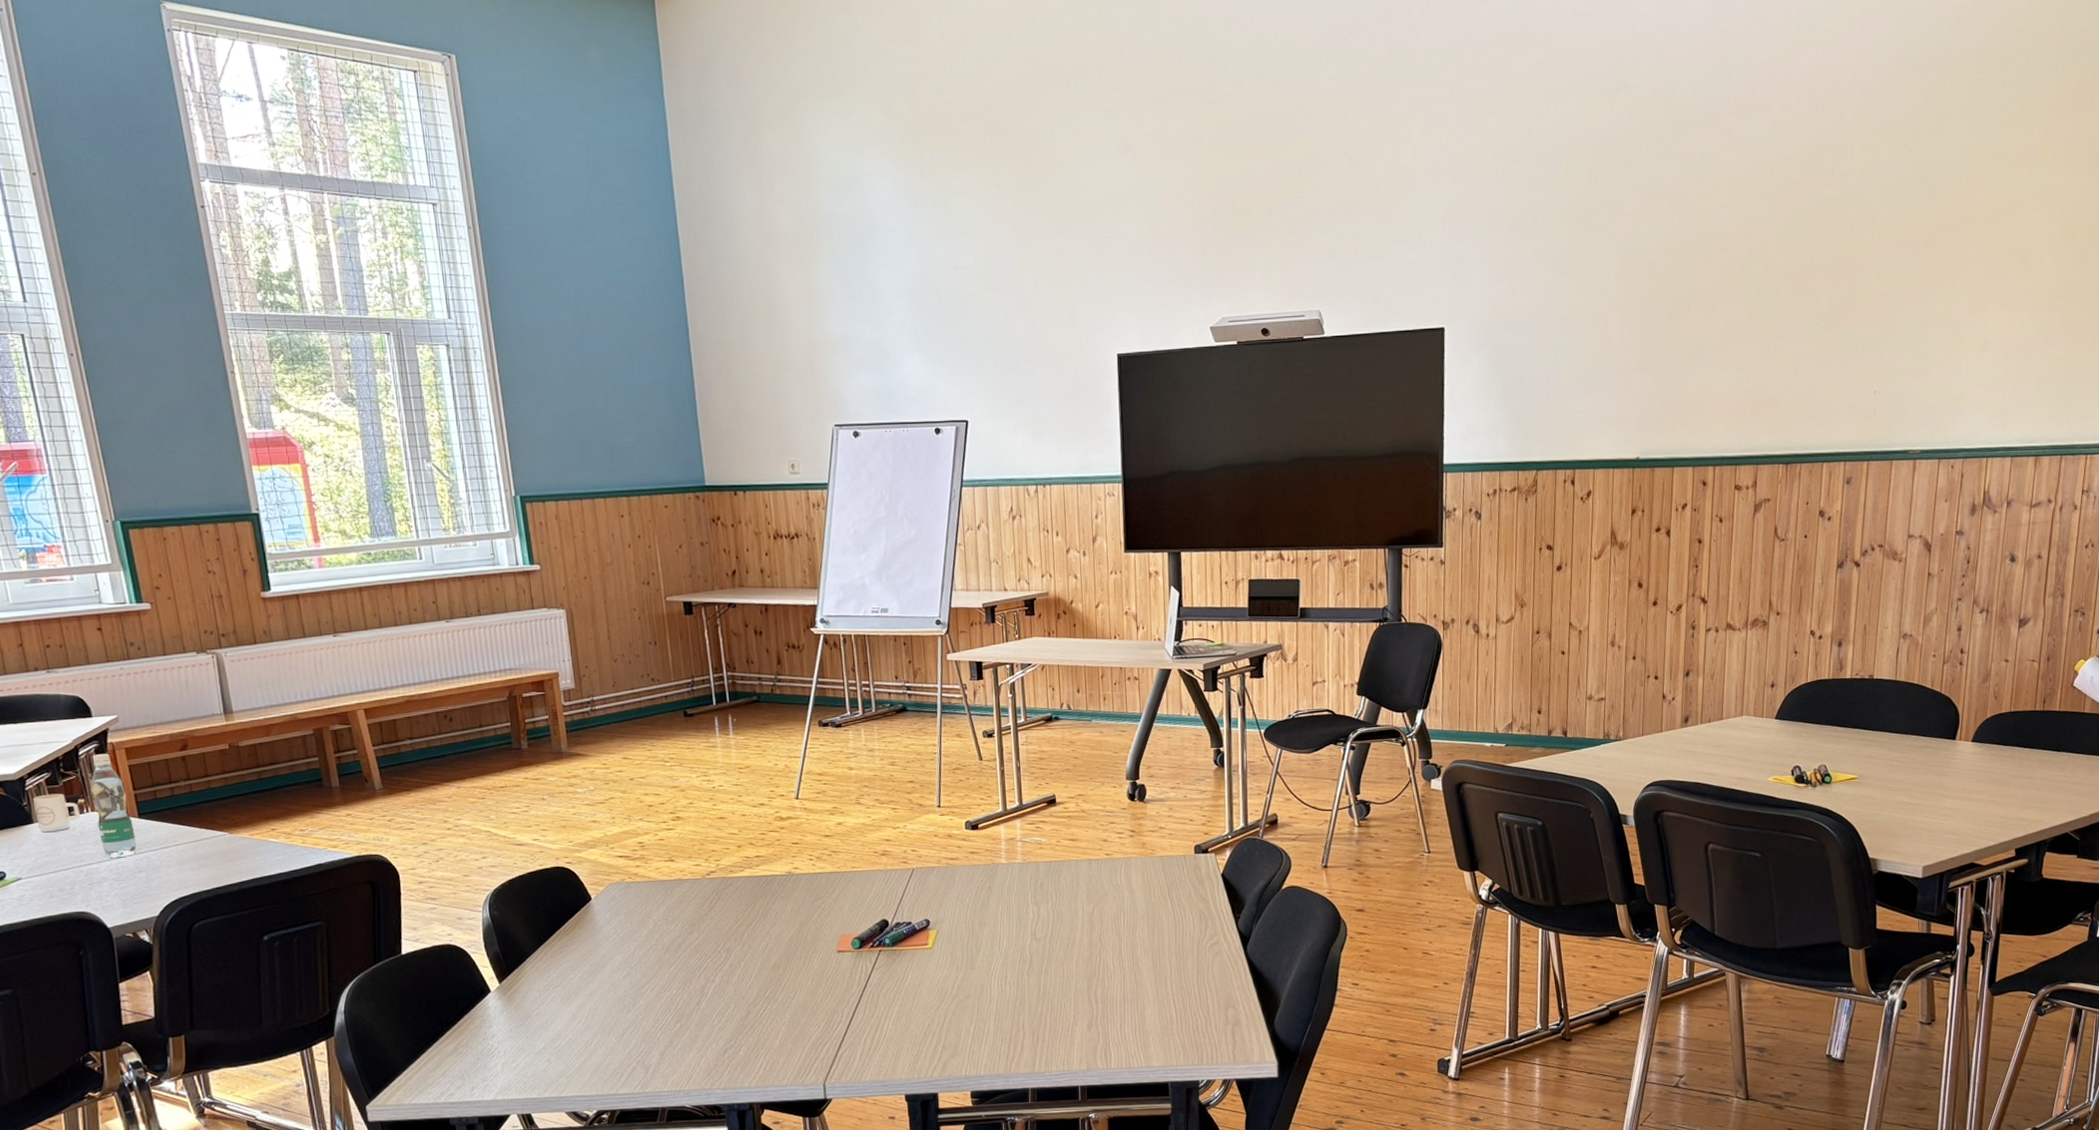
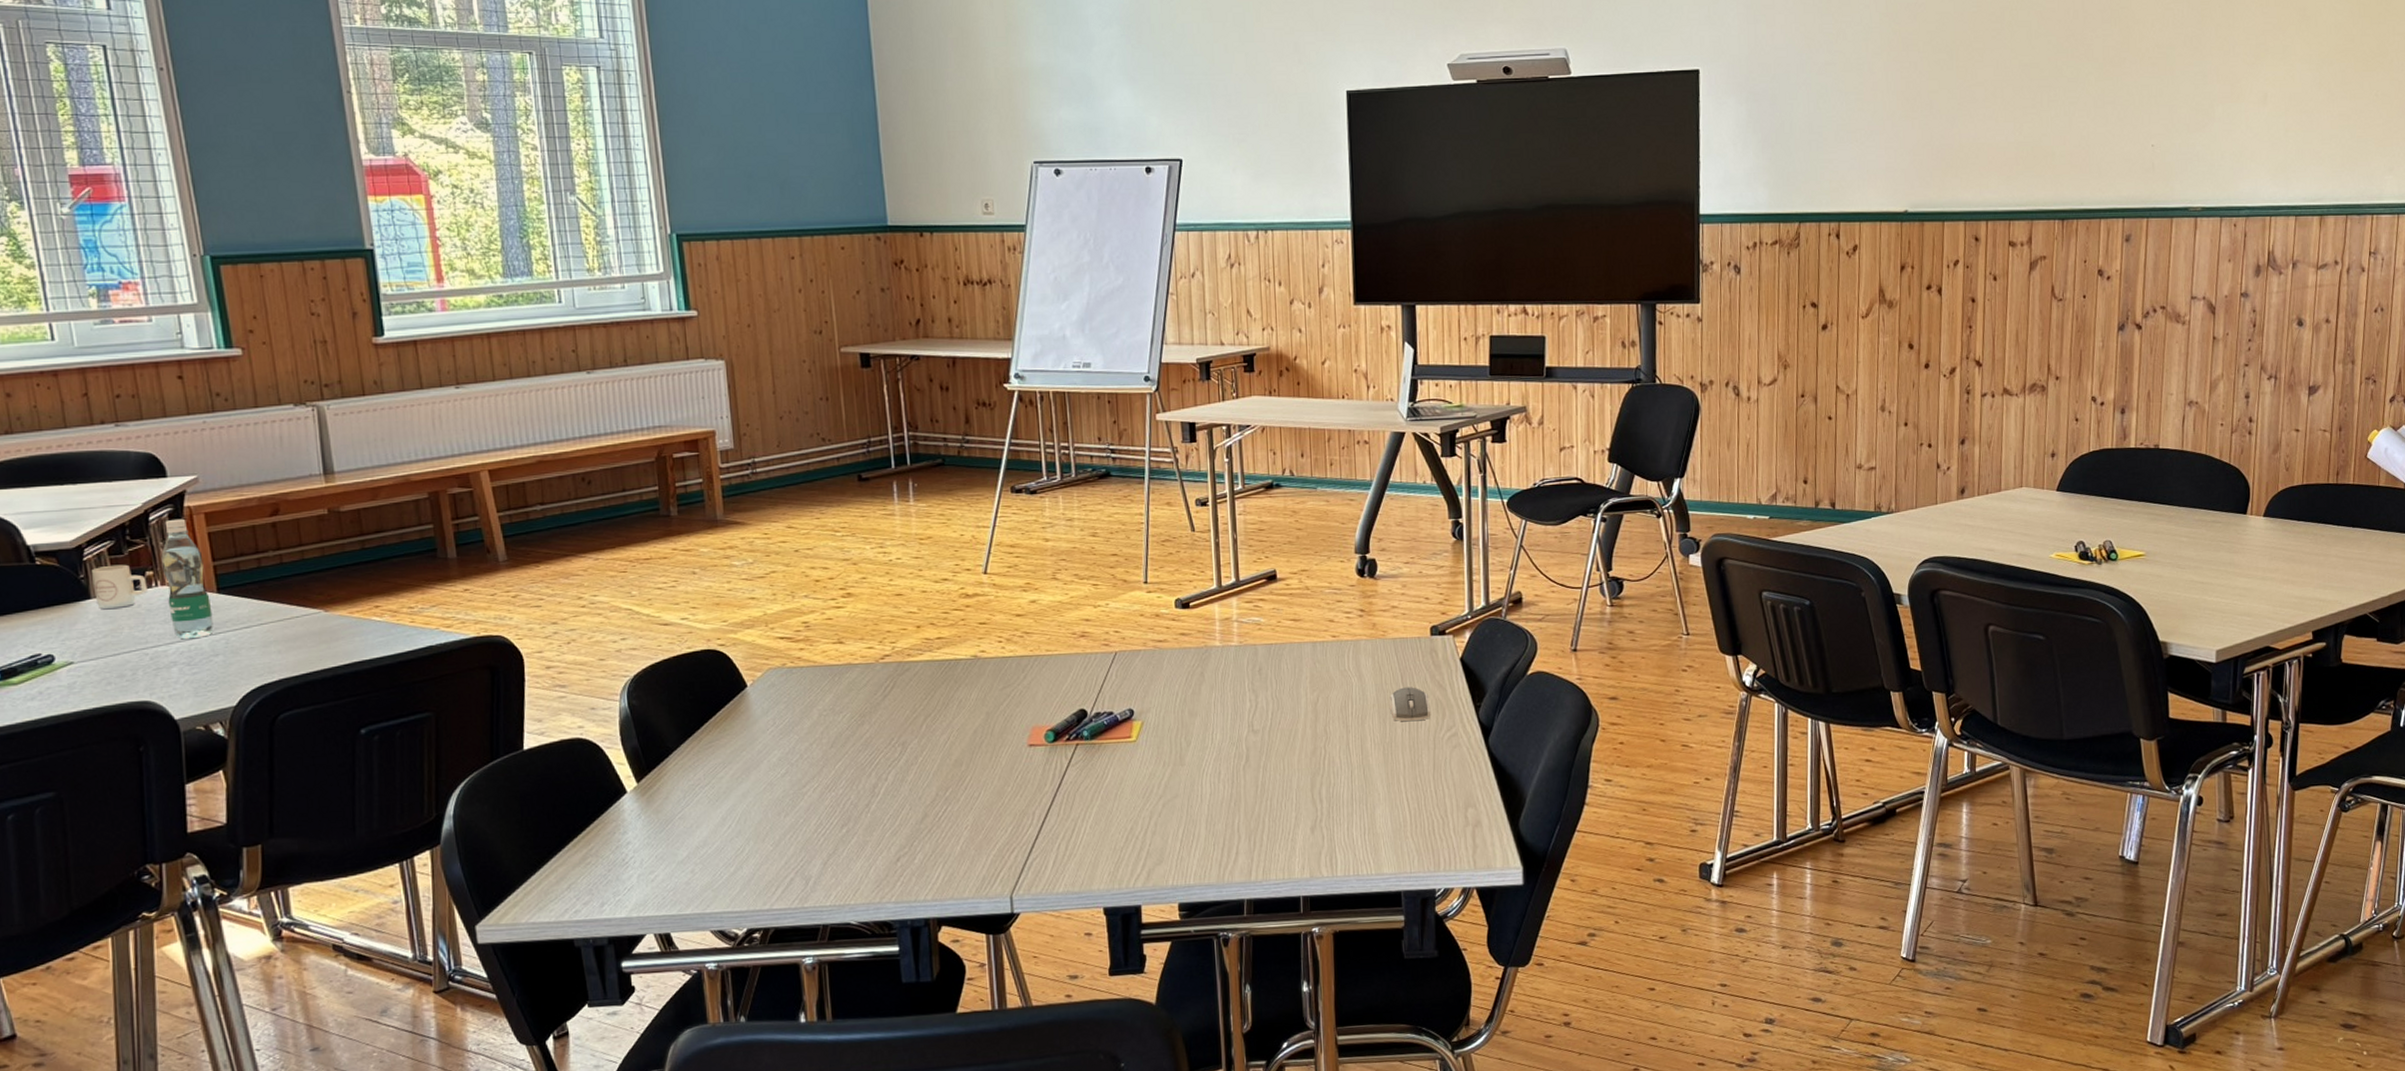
computer mouse: none [1157,900,1194,931] -> present [1388,687,1430,722]

